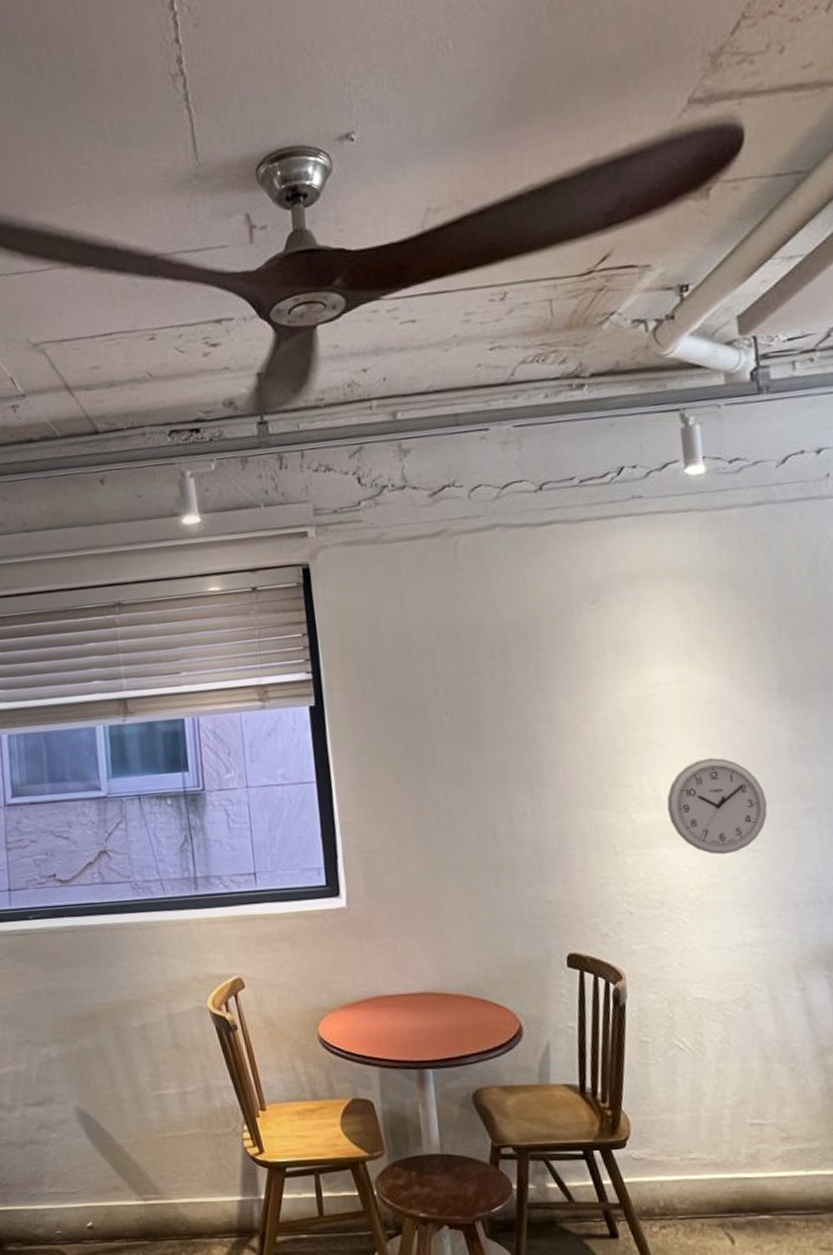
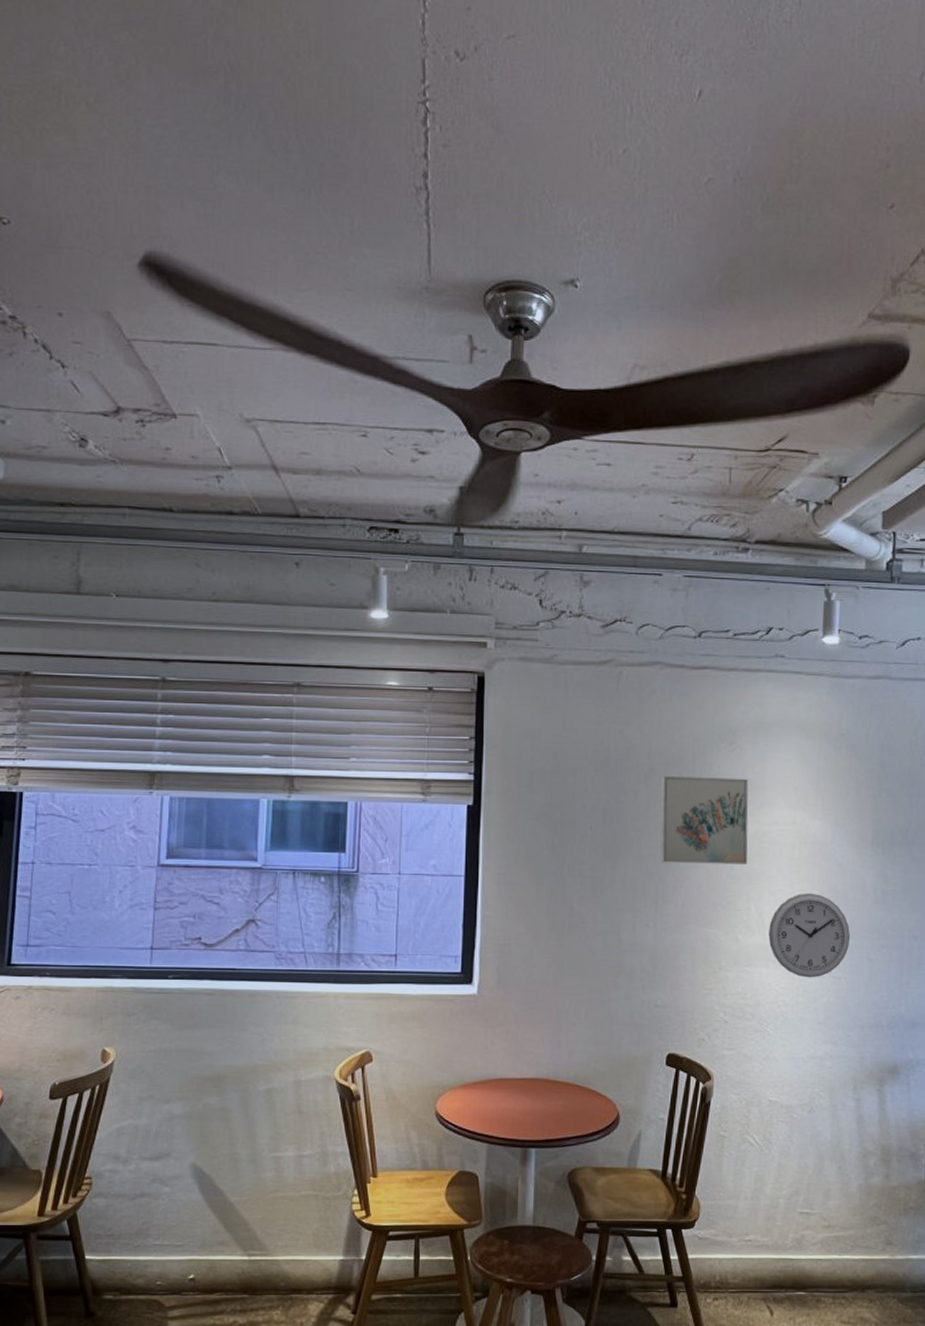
wall art: none [518,639,632,744] -> present [659,775,749,864]

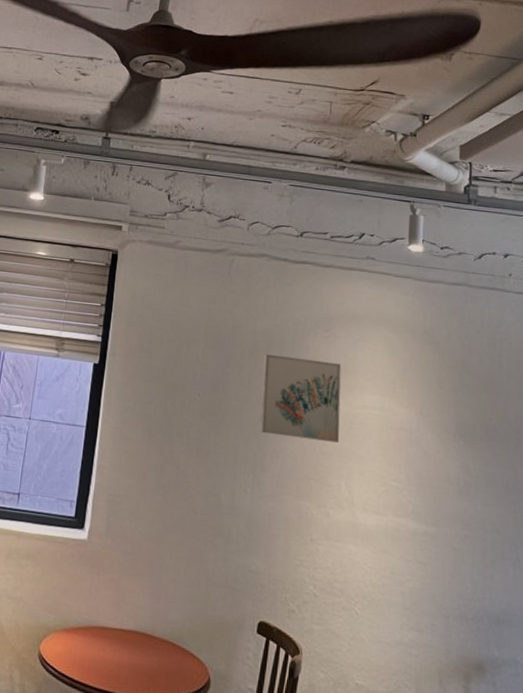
wall clock: present [768,892,851,978] -> none [357,476,436,561]

